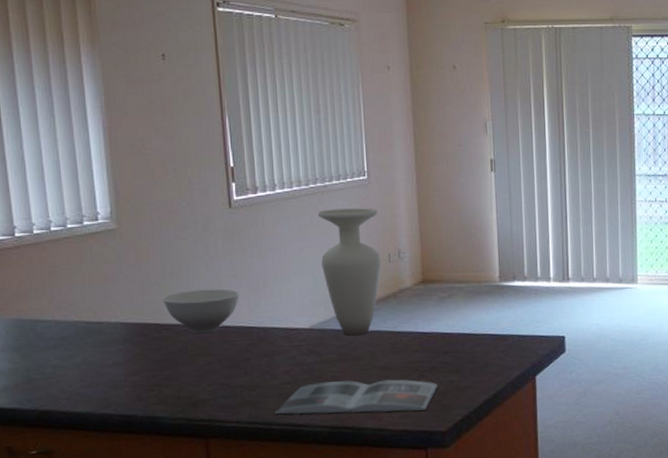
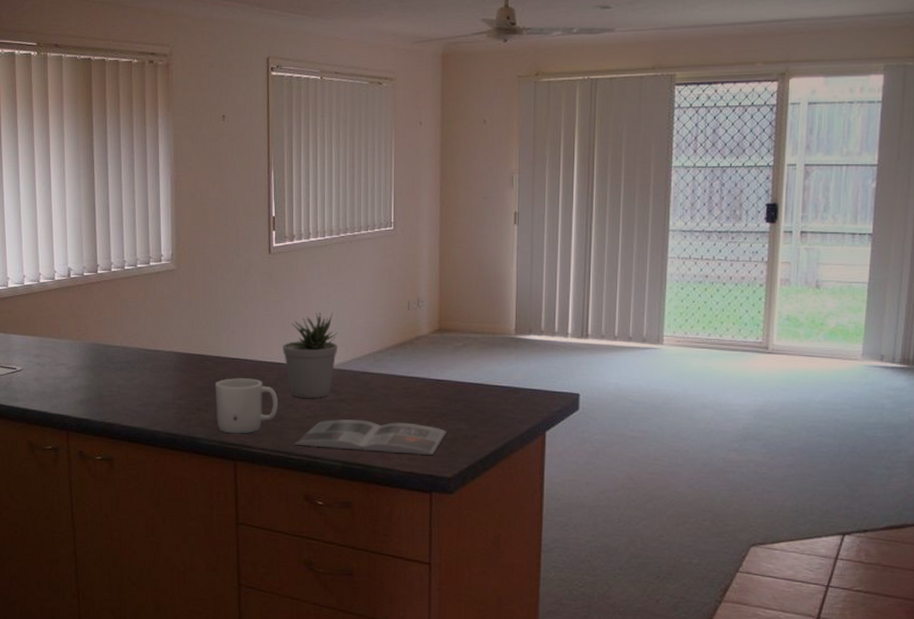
bowl: present [161,288,240,334] -> none [207,326,273,367]
mug: none [175,346,253,409] -> present [214,378,279,434]
potted plant: none [253,269,316,364] -> present [283,312,338,399]
vase: present [317,208,381,336] -> none [345,257,401,378]

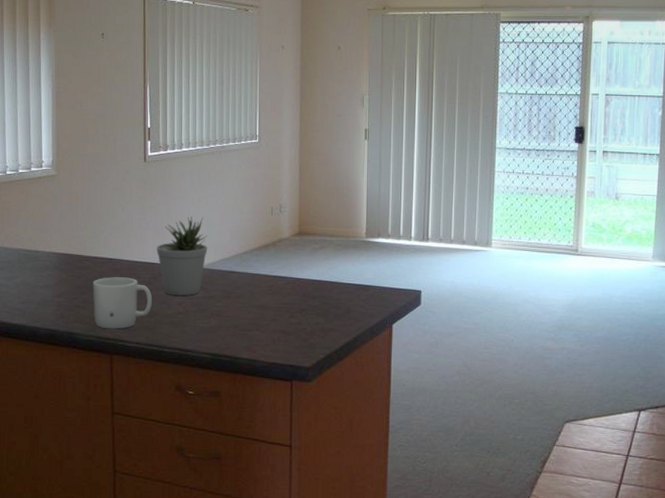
magazine: present [294,418,448,456] -> none [167,314,306,348]

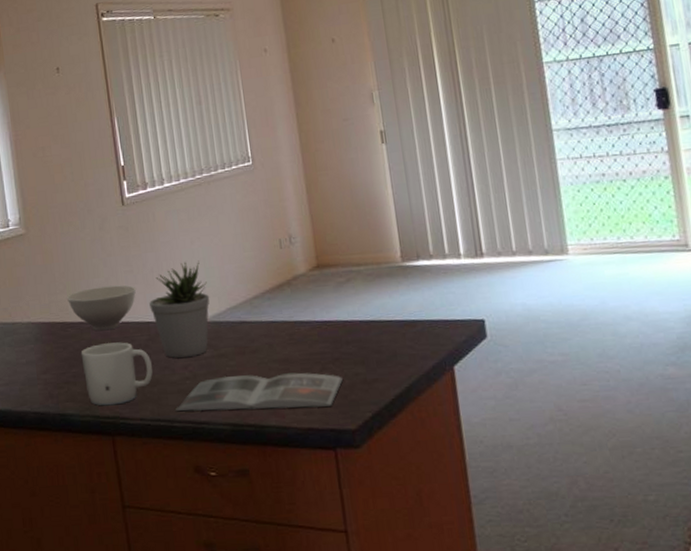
bowl: none [85,229,147,266] -> present [66,285,137,331]
magazine: none [167,314,306,348] -> present [176,372,344,412]

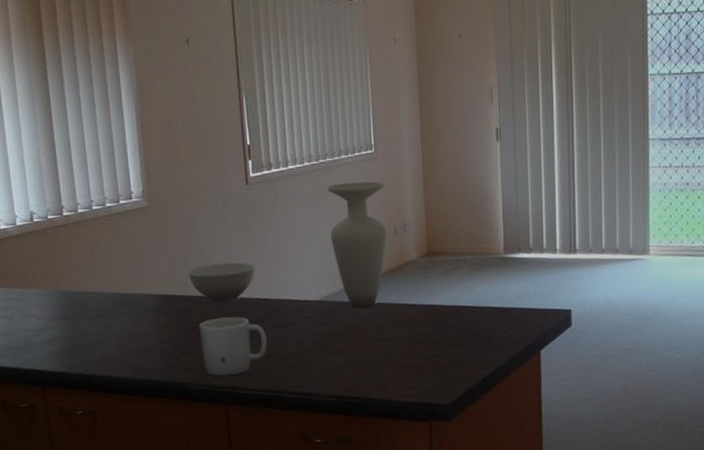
potted plant: present [149,260,210,359] -> none [268,242,326,335]
magazine: present [176,372,344,412] -> none [287,351,443,384]
vase: none [205,194,273,328] -> present [327,181,387,308]

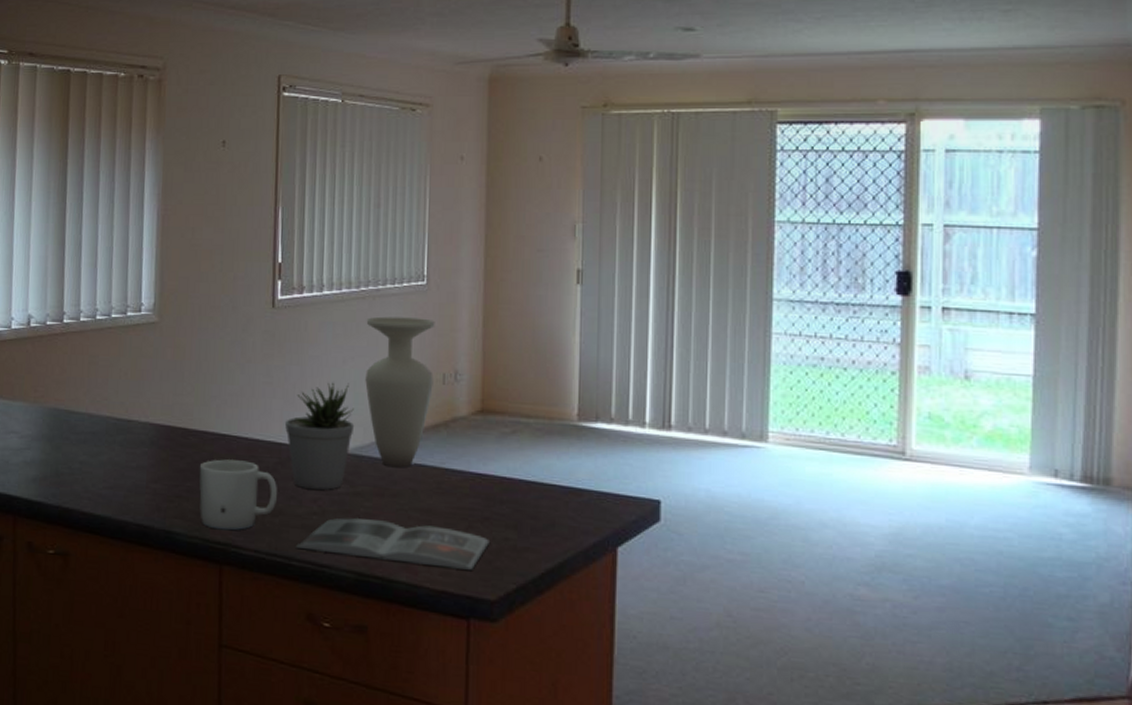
bowl: present [187,262,256,306] -> none [193,395,274,446]
potted plant: none [268,242,326,335] -> present [285,382,355,491]
magazine: none [287,351,443,384] -> present [296,517,491,571]

